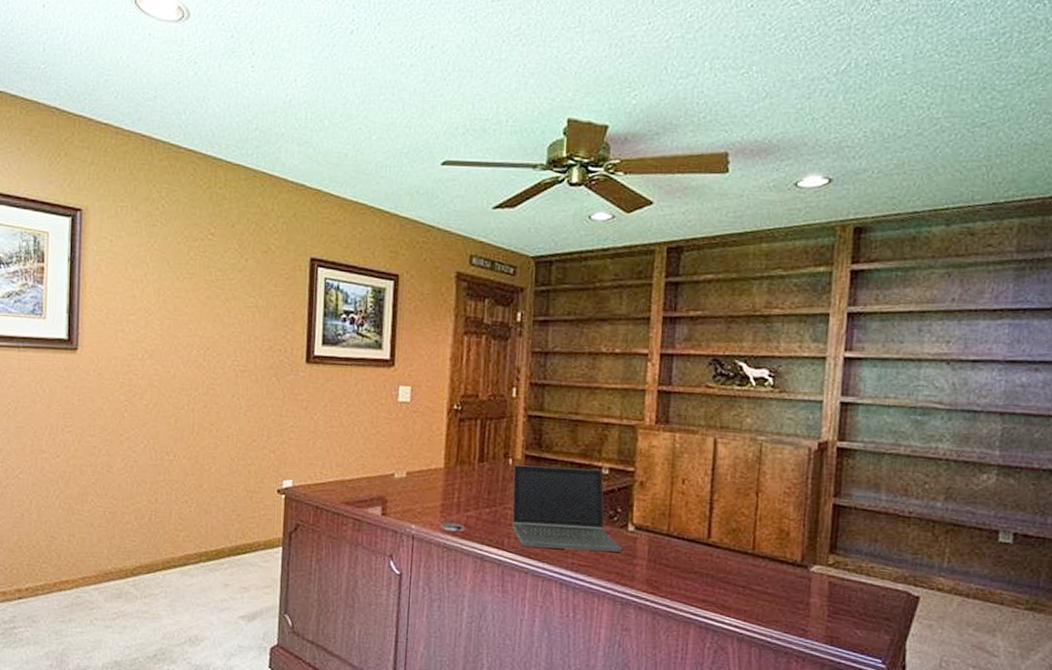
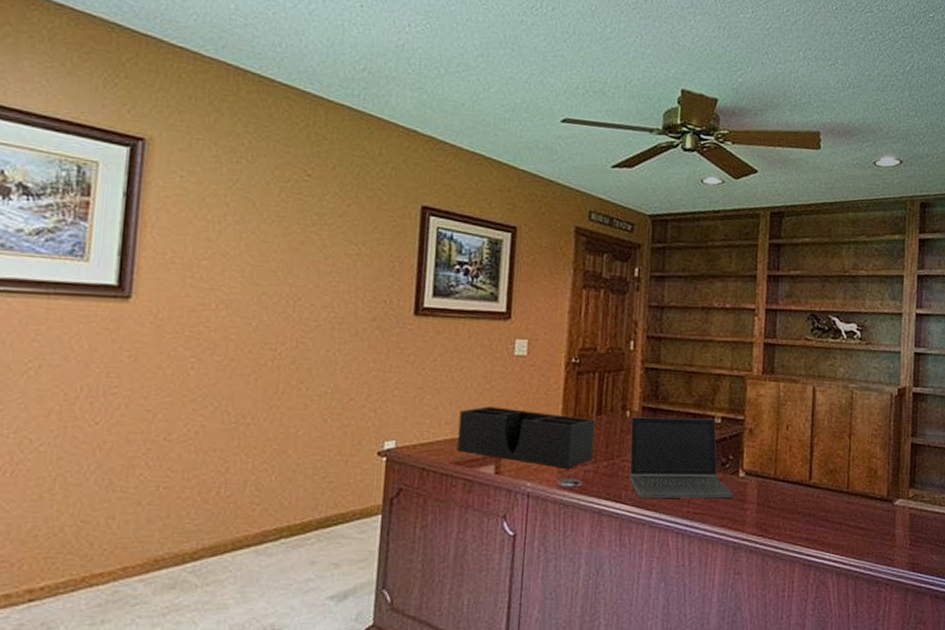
desk organizer: none [347,450,478,514] -> present [457,406,596,469]

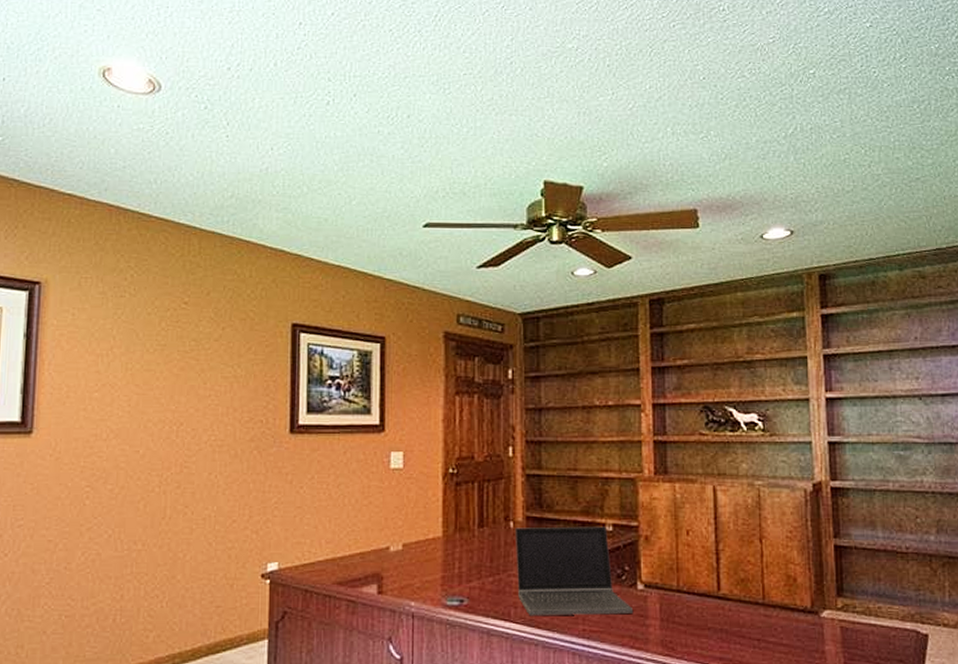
desk organizer: present [457,406,596,469] -> none [338,523,478,586]

